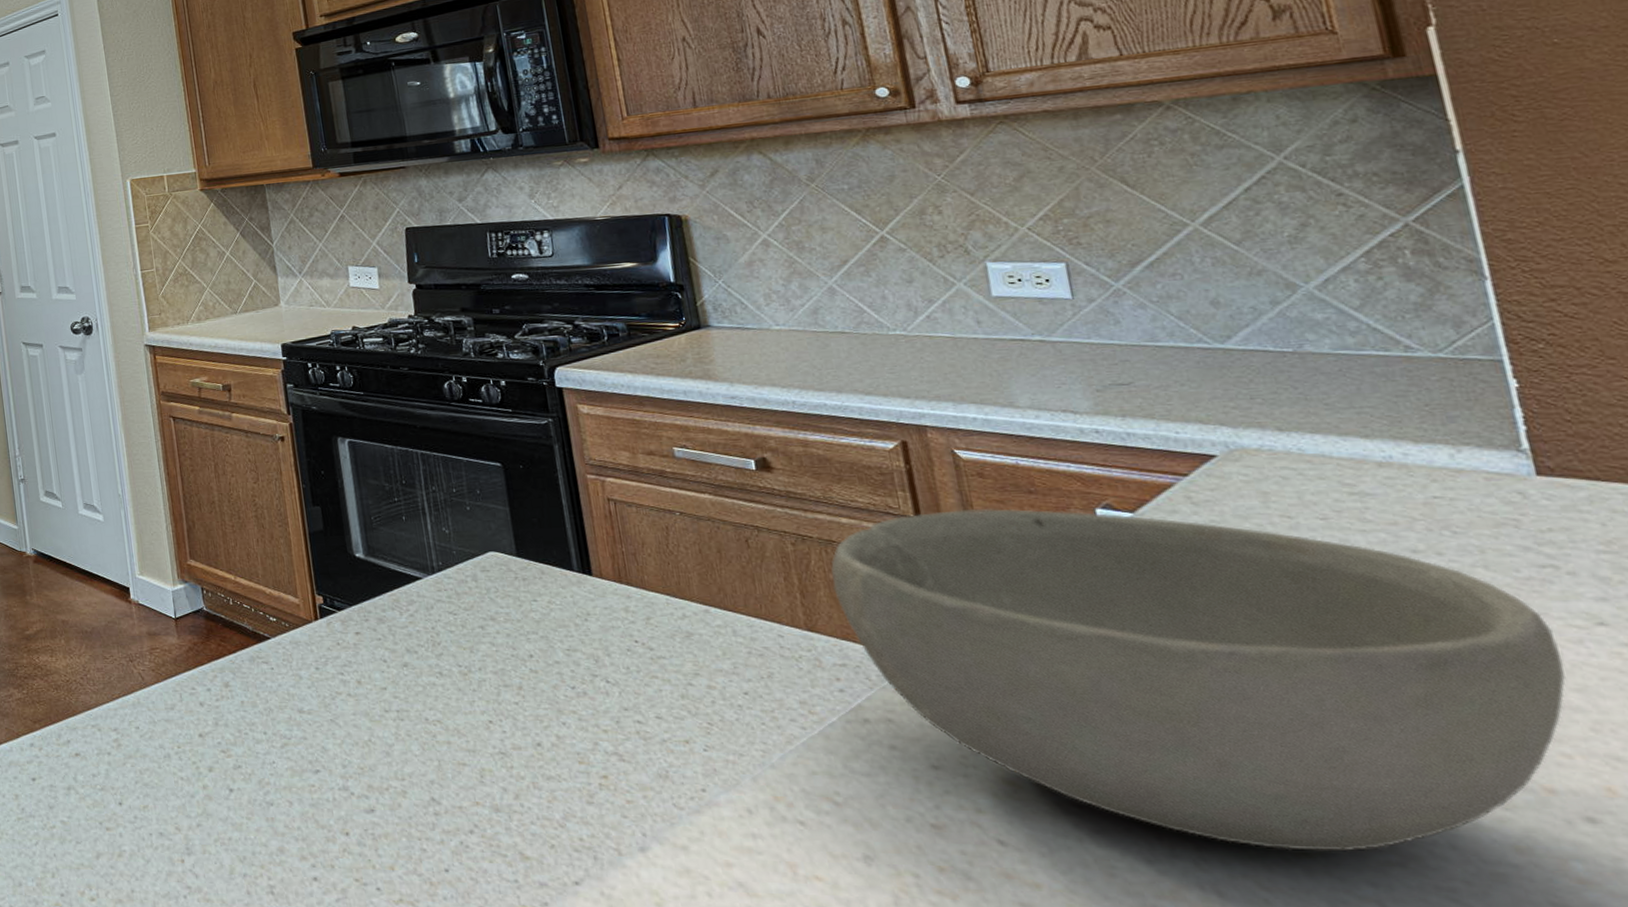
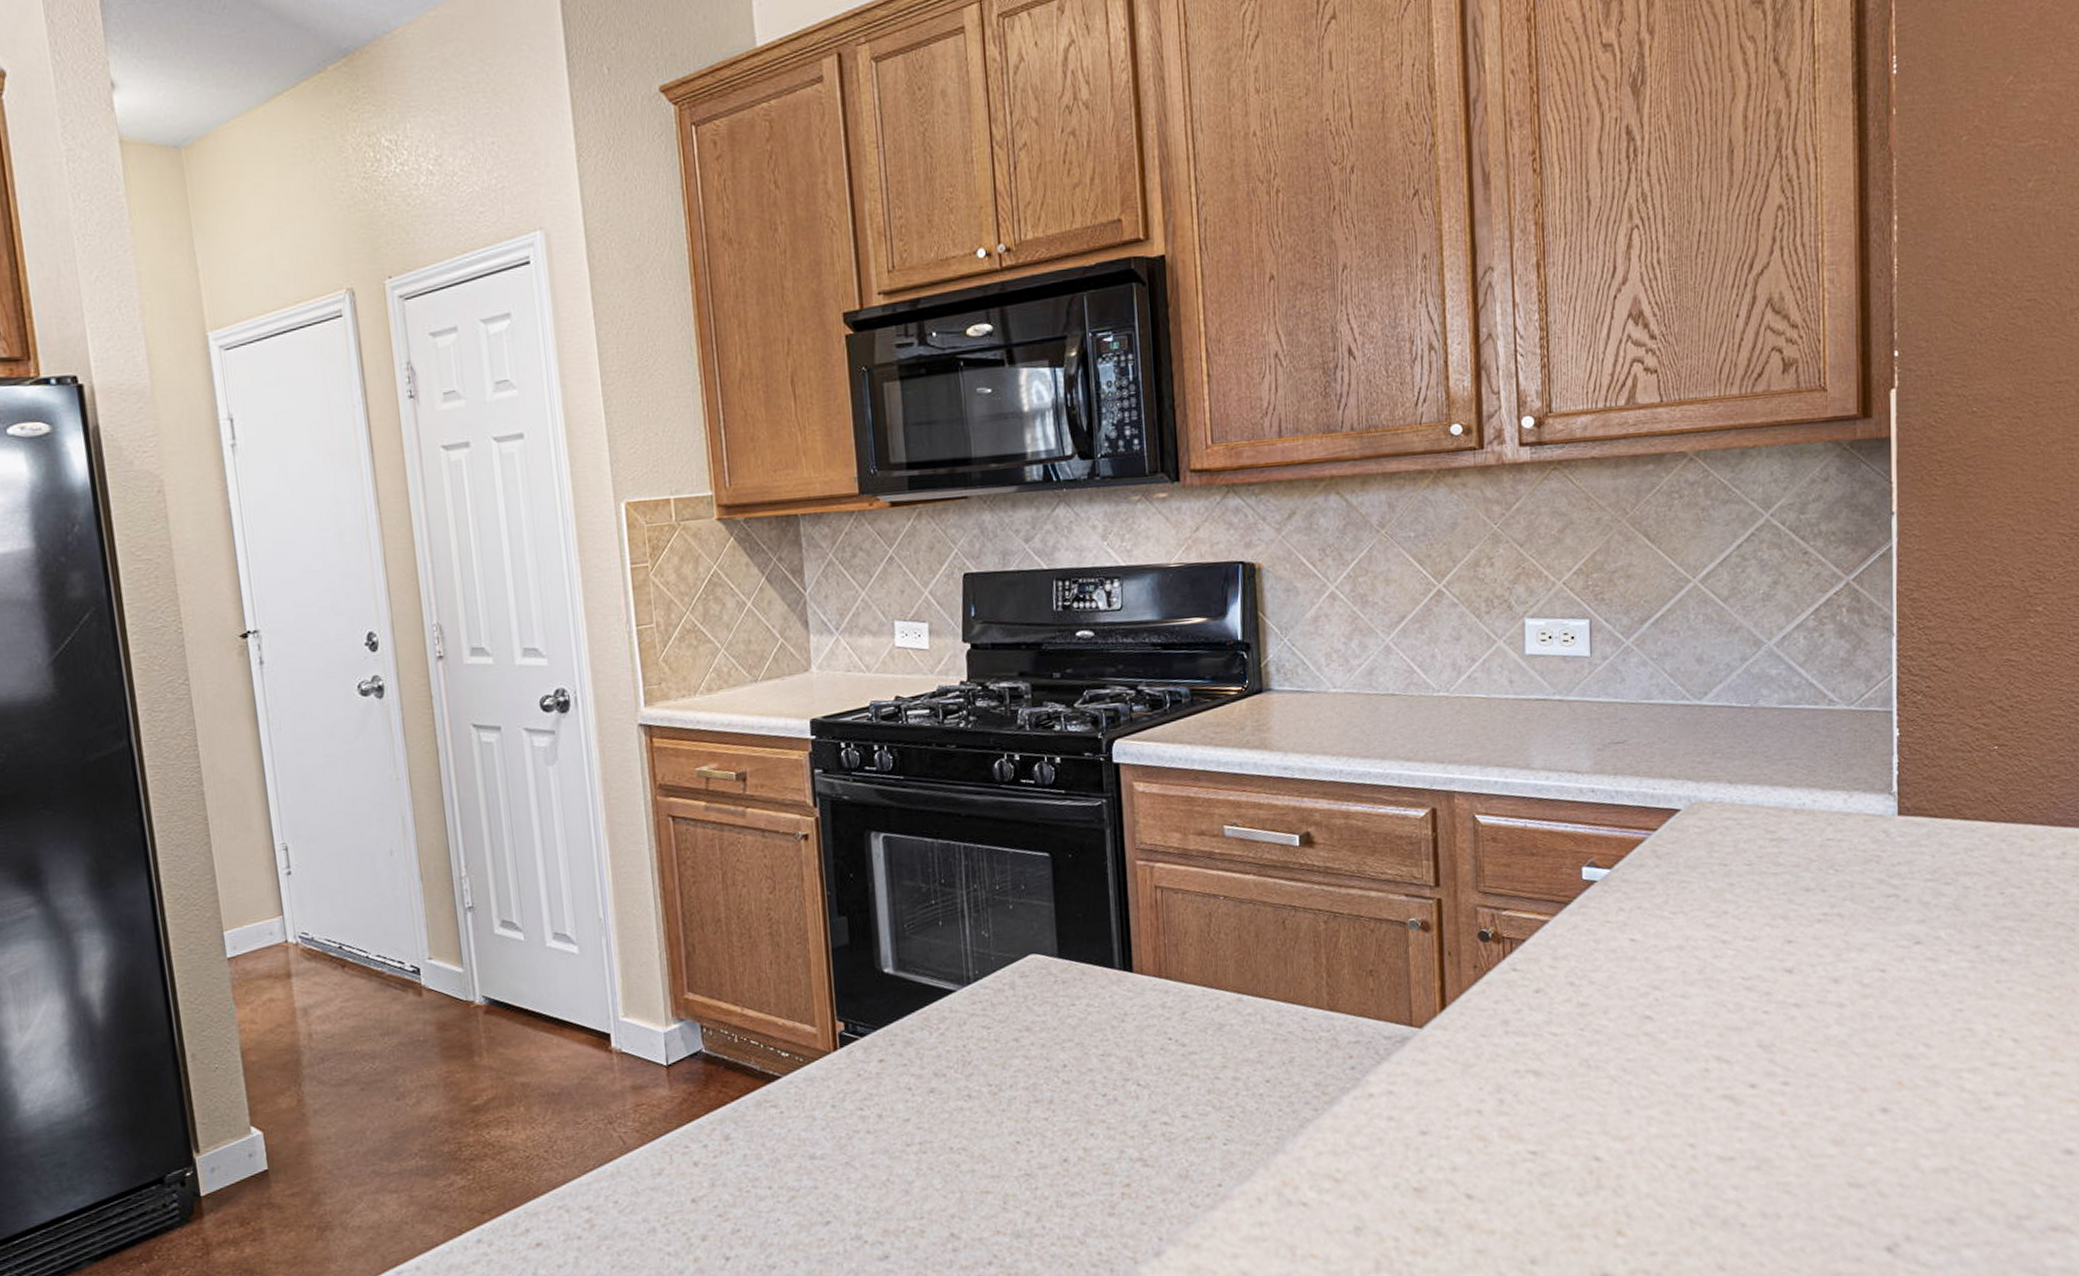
bowl: present [831,508,1565,852] -> none [1356,871,1889,1169]

